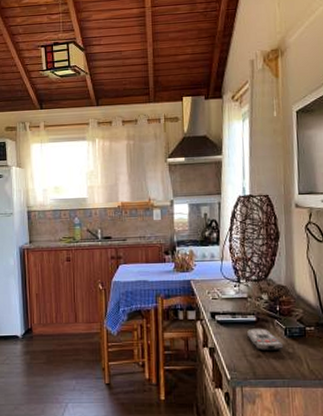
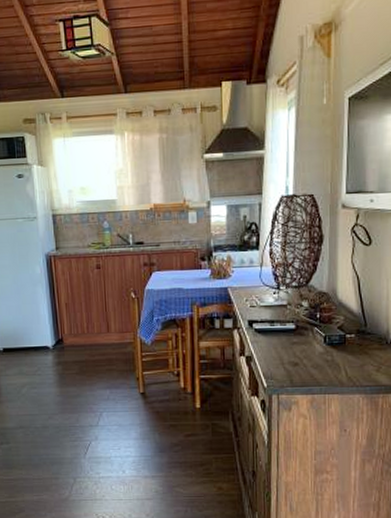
remote control: present [247,328,284,351] -> none [286,336,323,359]

